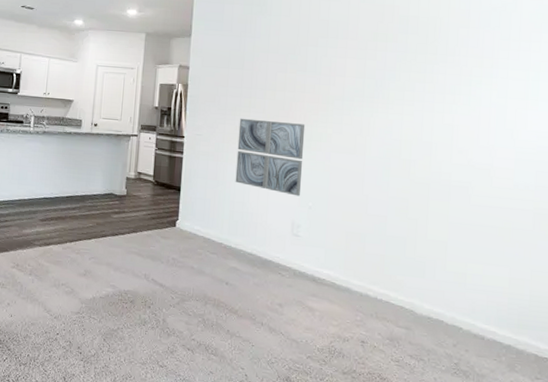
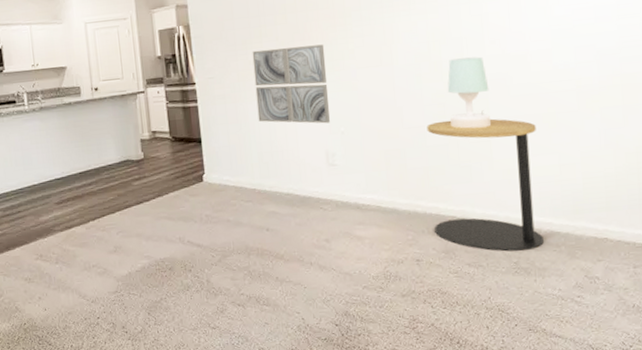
side table: none [383,214,491,354] -> present [427,118,544,252]
table lamp: none [411,159,452,229] -> present [447,56,491,129]

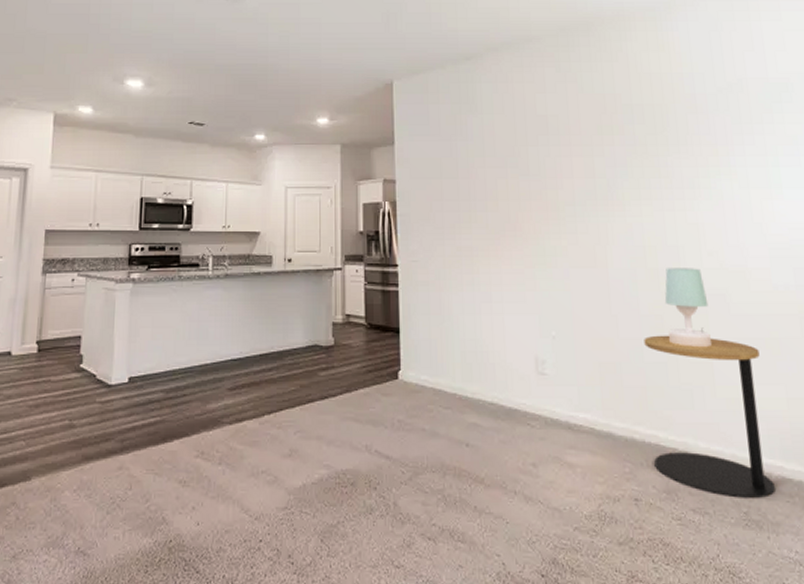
wall art: present [252,44,330,124] -> none [460,236,541,325]

